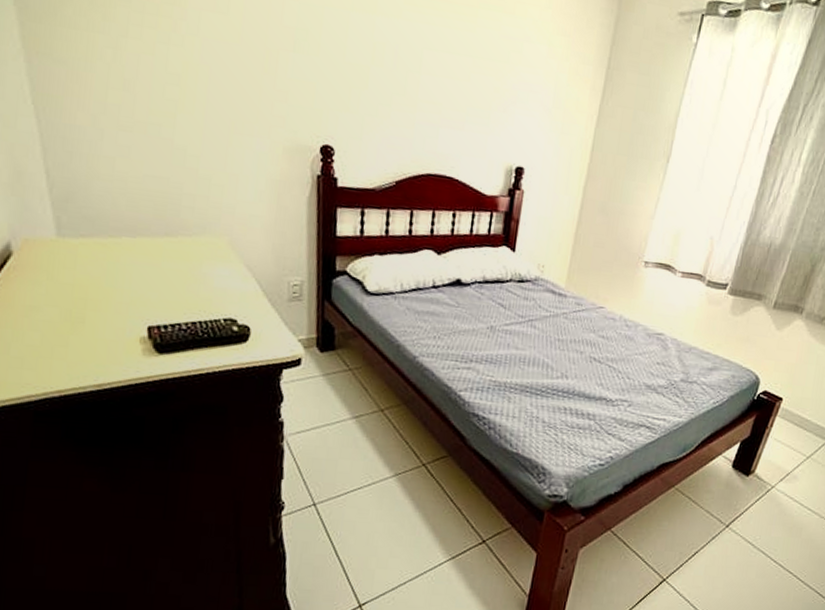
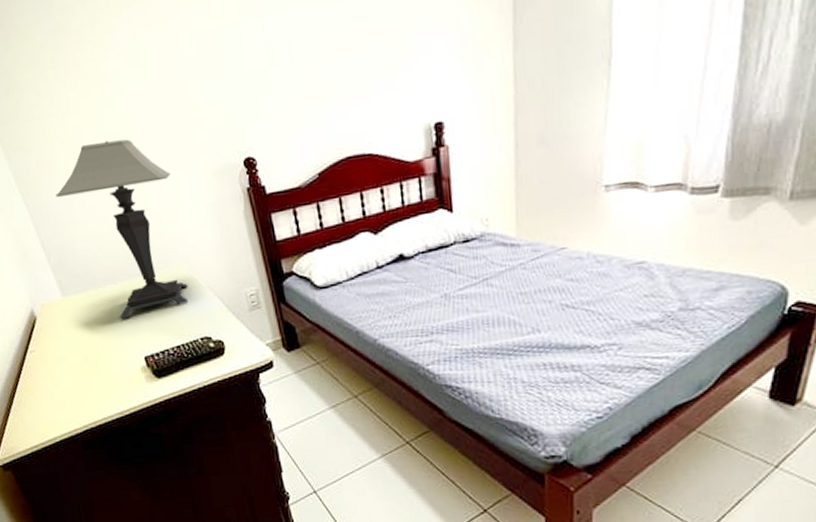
table lamp: none [82,76,235,280] -> present [56,139,188,319]

